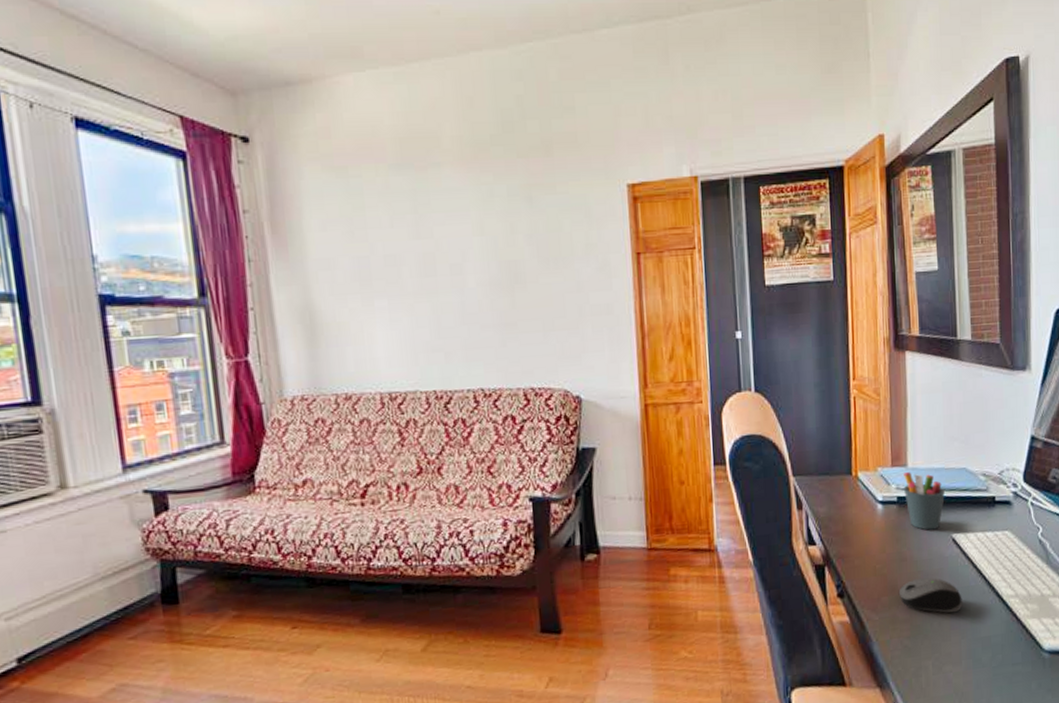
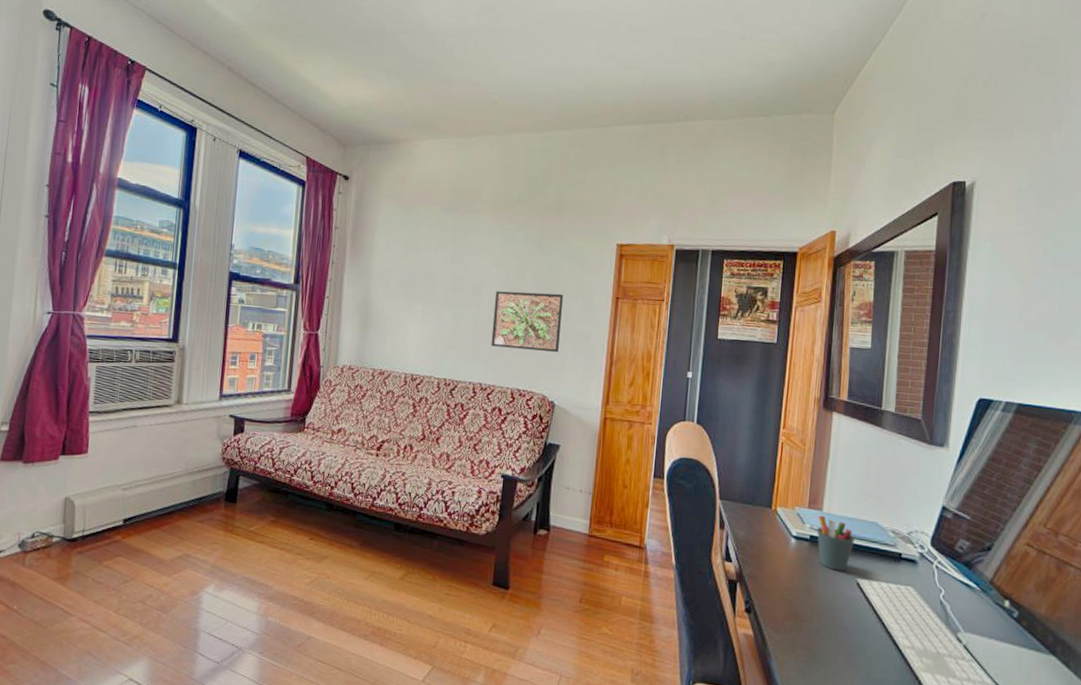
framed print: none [481,258,575,339] -> present [491,291,563,352]
computer mouse: present [898,577,963,613] -> none [800,611,860,650]

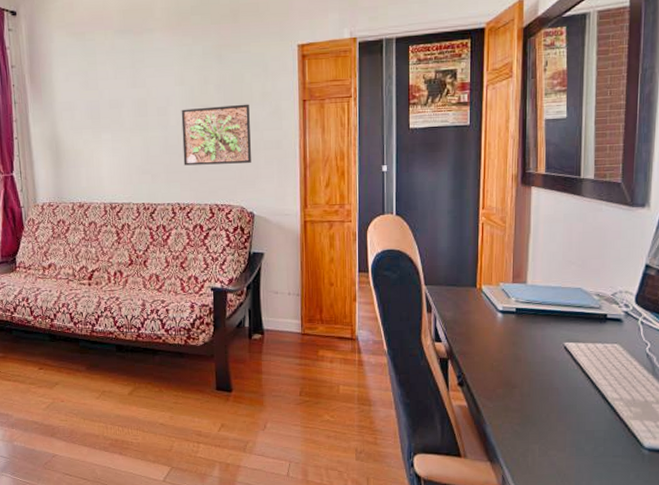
pen holder: present [817,516,855,571] -> none [523,288,560,338]

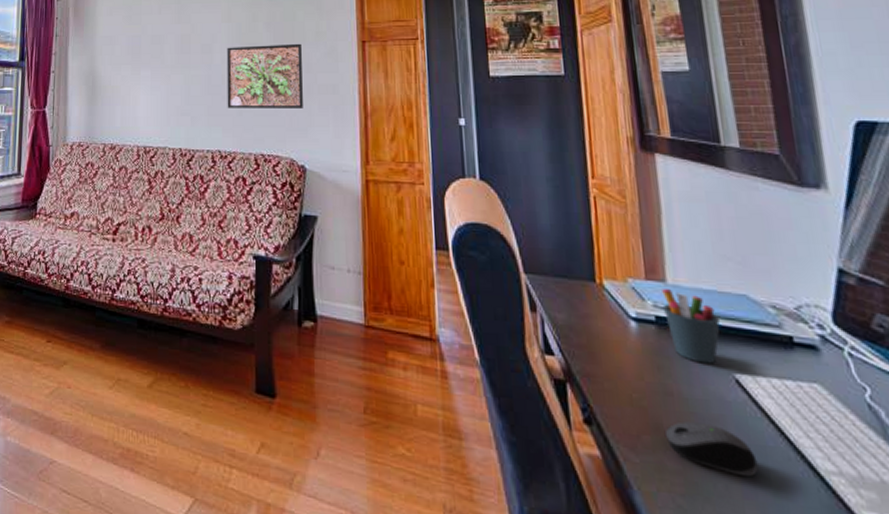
computer mouse: none [512,377,570,408] -> present [664,421,758,478]
pen holder: none [523,288,560,338] -> present [662,289,720,364]

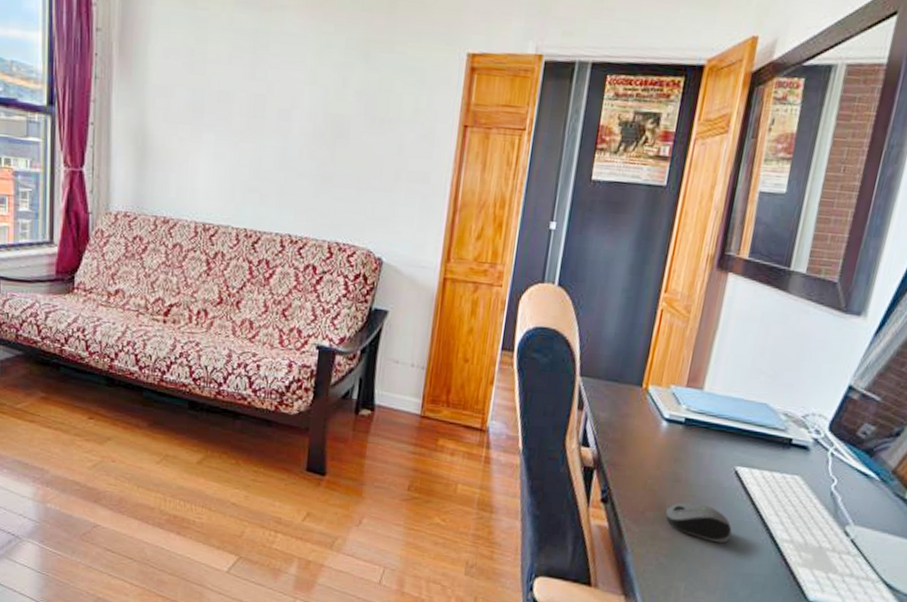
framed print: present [227,43,303,108] -> none [302,116,396,196]
pen holder: present [662,289,720,364] -> none [693,396,738,458]

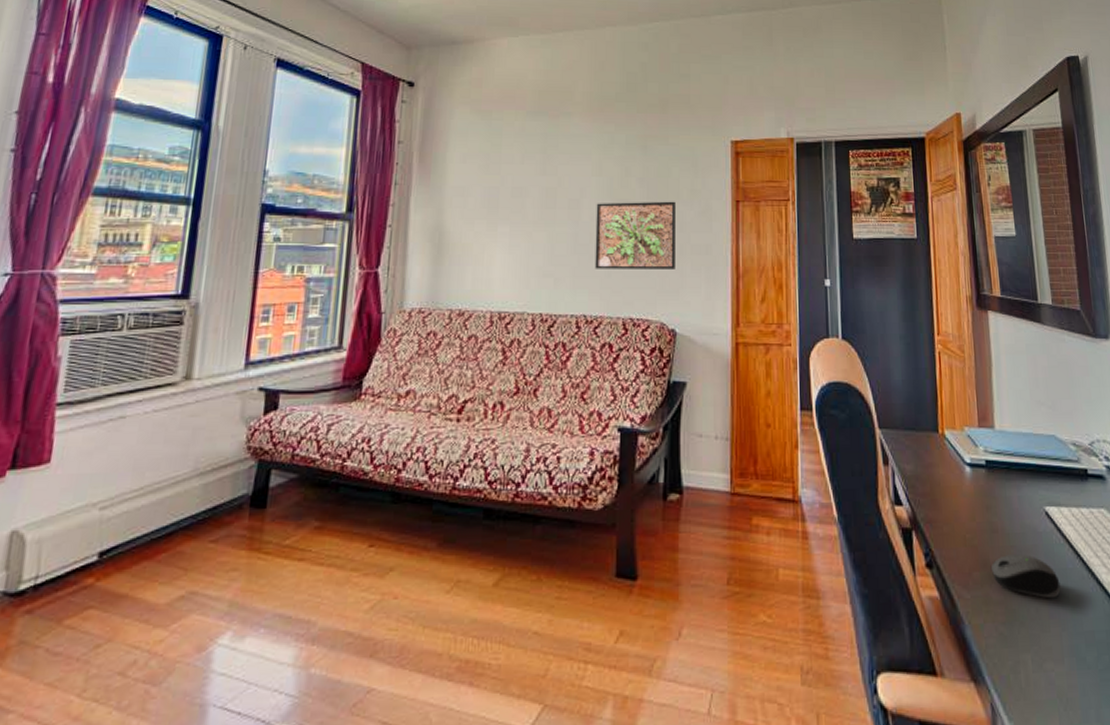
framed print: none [302,116,396,196] -> present [595,201,675,269]

